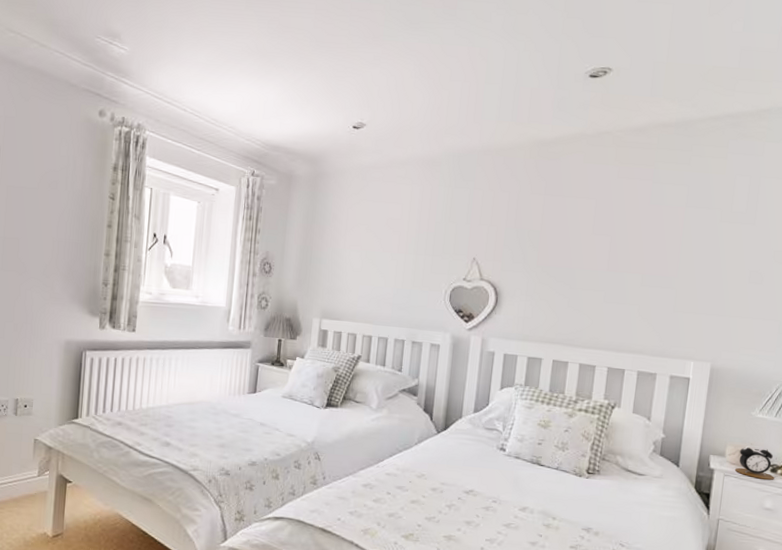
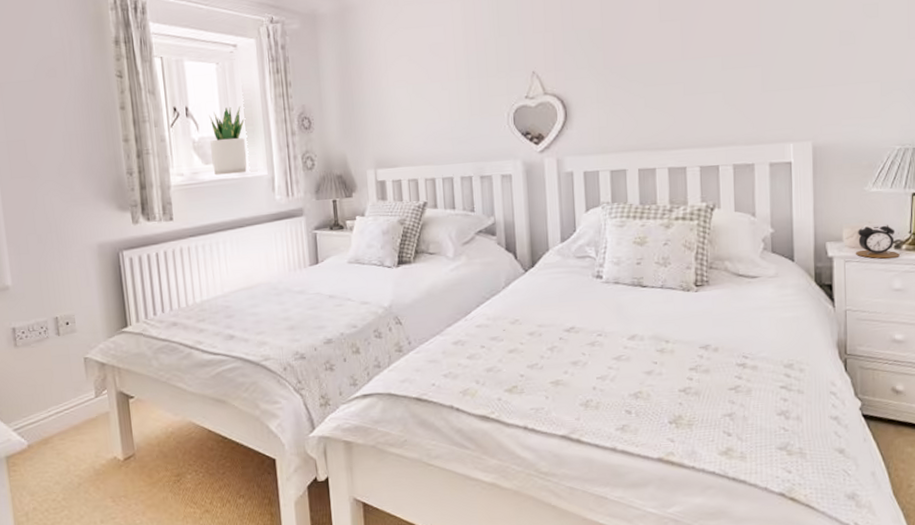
planter: none [178,242,214,302] -> present [209,106,247,176]

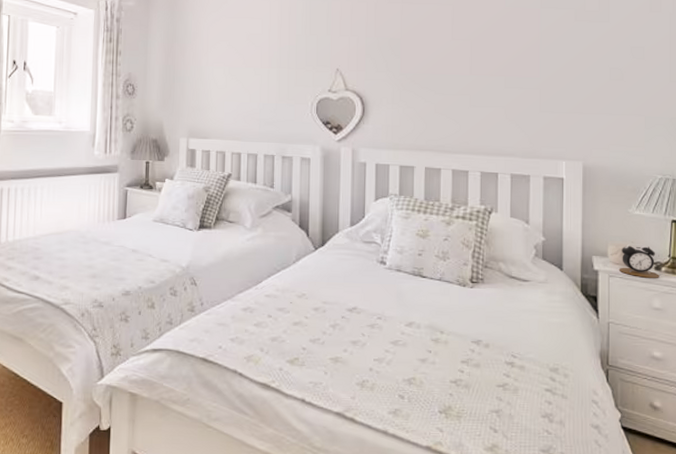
planter: present [209,106,247,176] -> none [41,67,76,127]

